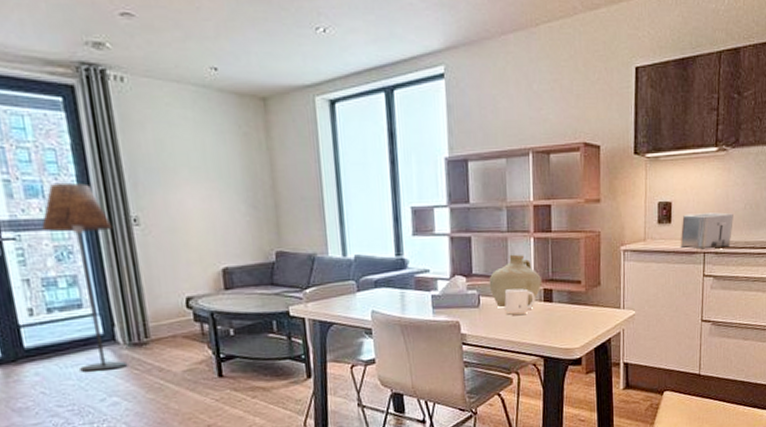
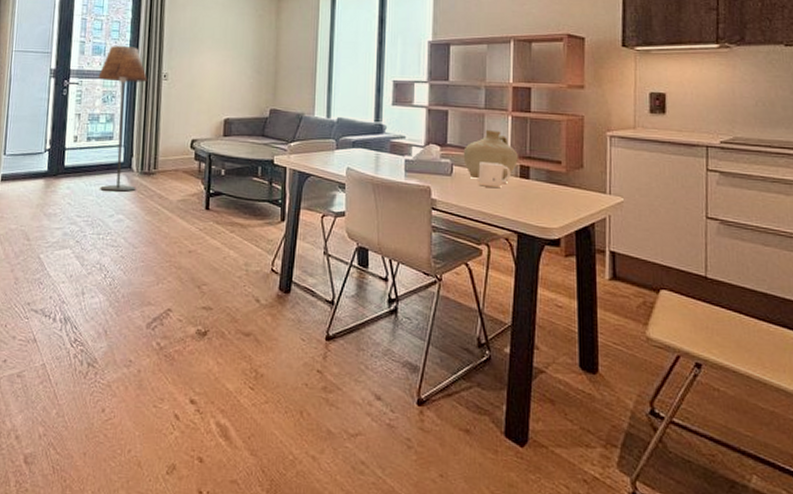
toaster: present [680,212,733,251] -> none [676,106,742,144]

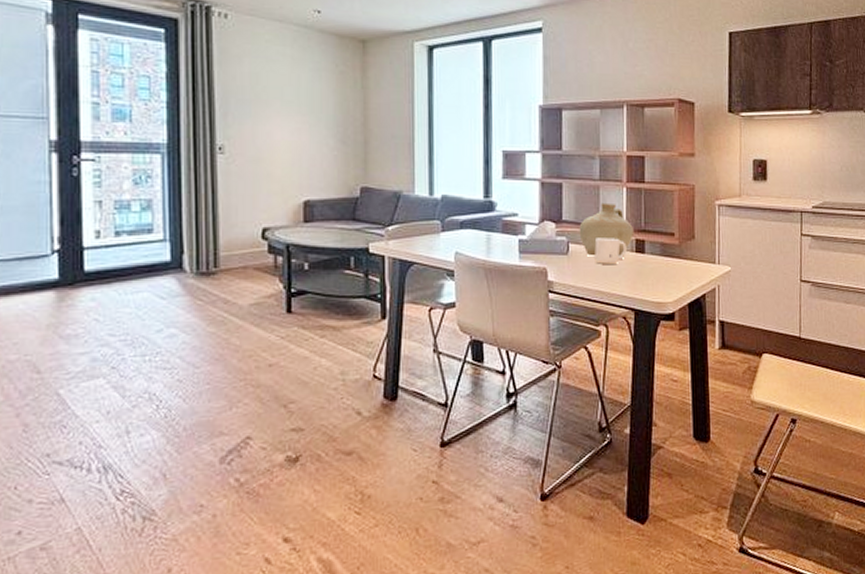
floor lamp: present [98,45,148,192] -> none [124,108,197,300]

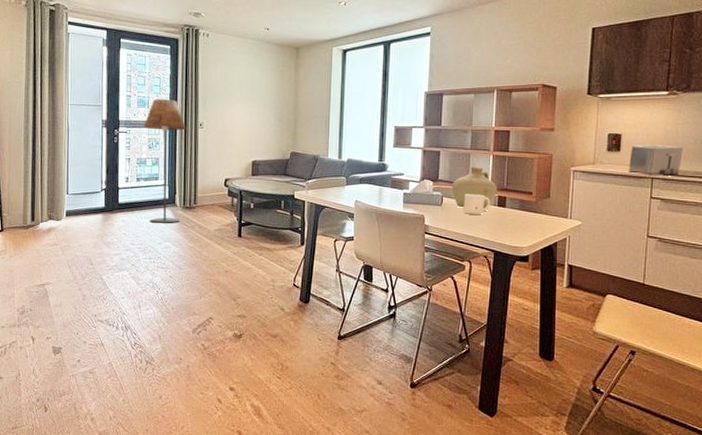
floor lamp: none [124,108,197,300] -> present [144,98,186,223]
toaster: none [776,172,830,210] -> present [628,145,683,176]

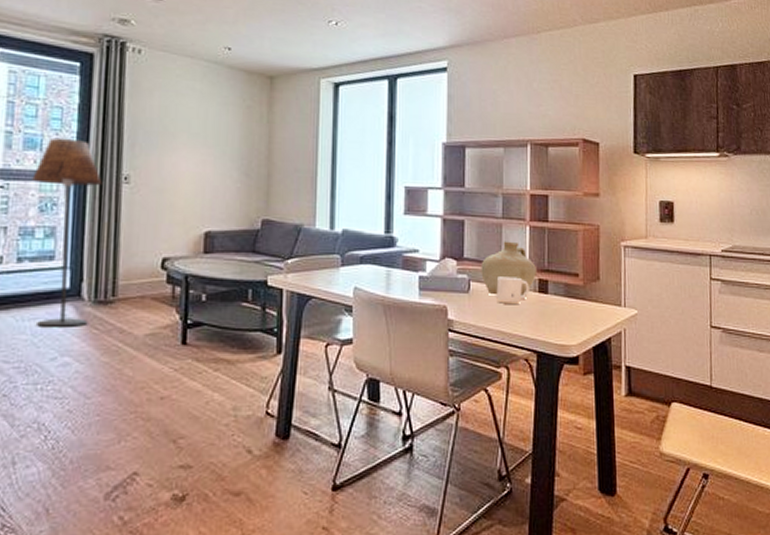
toaster: present [628,145,683,176] -> none [684,215,740,253]

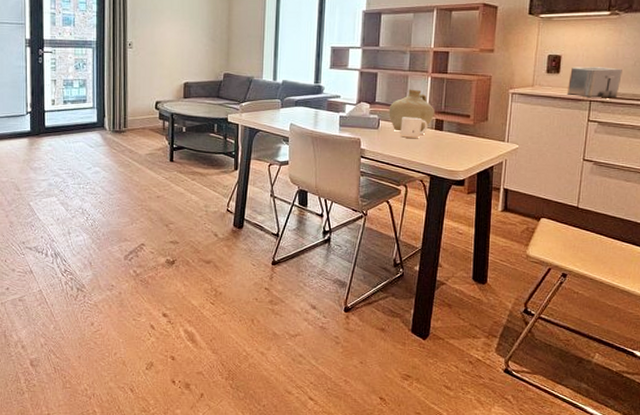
floor lamp: present [32,137,103,327] -> none [70,16,115,148]
toaster: none [684,215,740,253] -> present [566,66,622,99]

